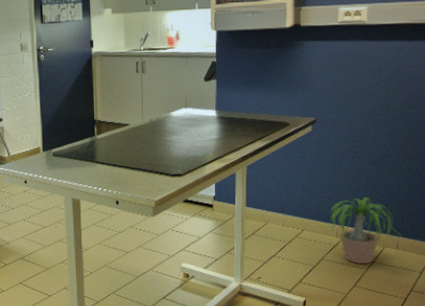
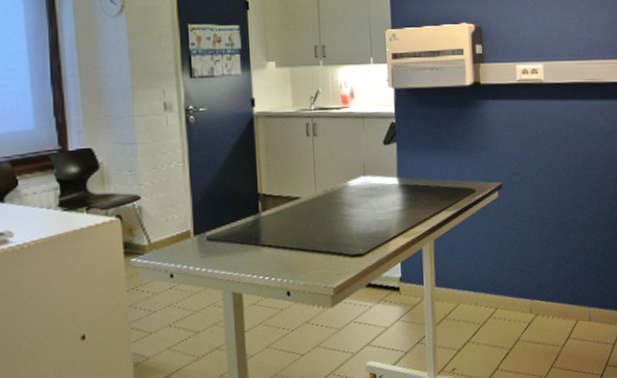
potted plant: present [322,196,401,264] -> none [516,266,592,341]

